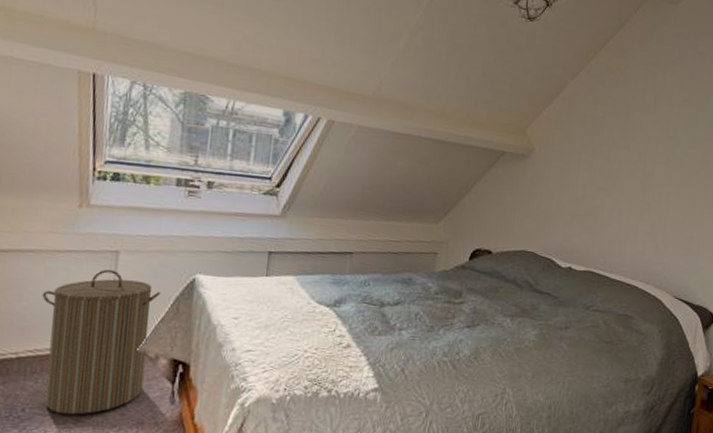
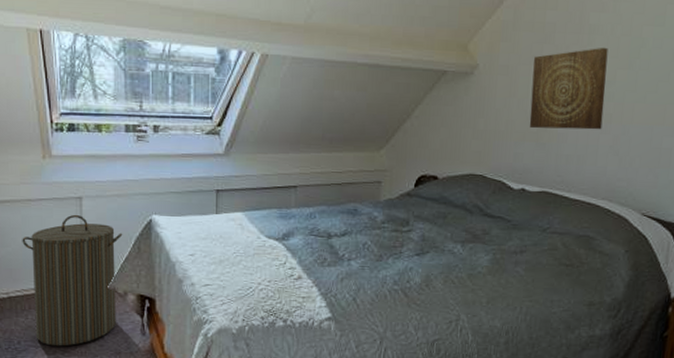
wall art: none [578,142,649,217] -> present [529,47,608,130]

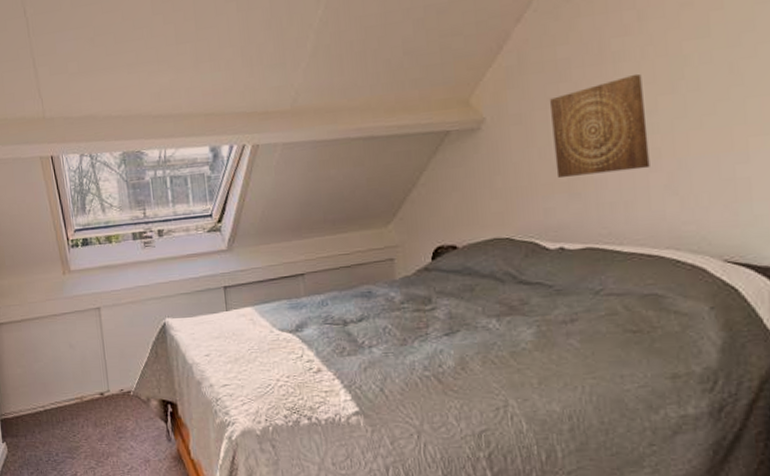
laundry hamper: present [22,214,123,347] -> none [51,324,143,457]

